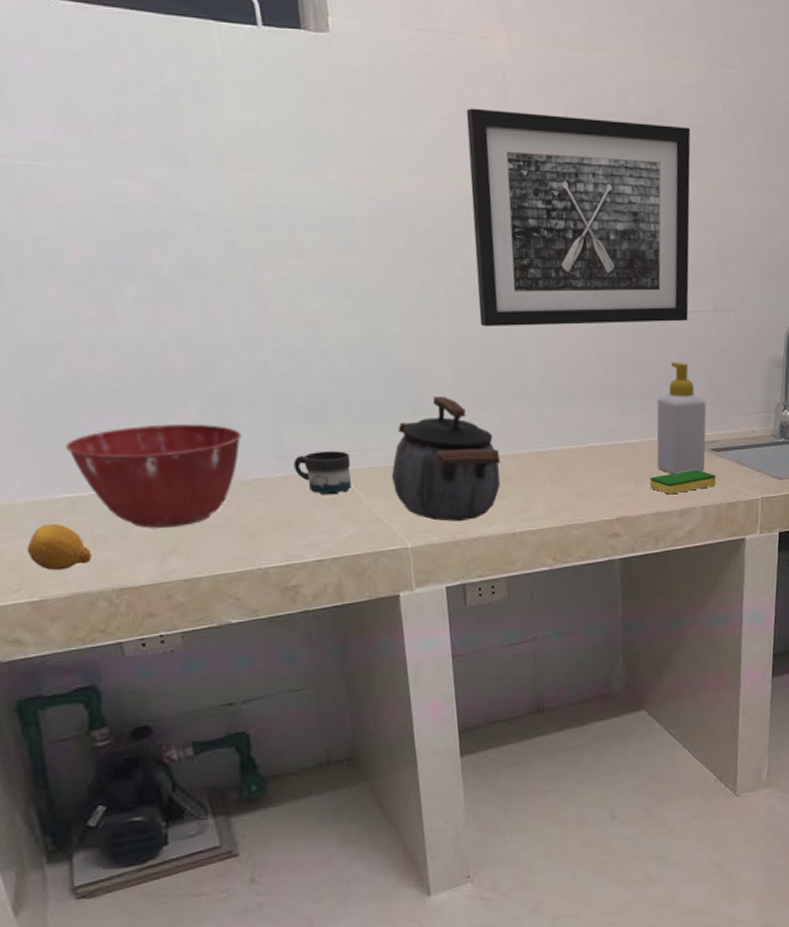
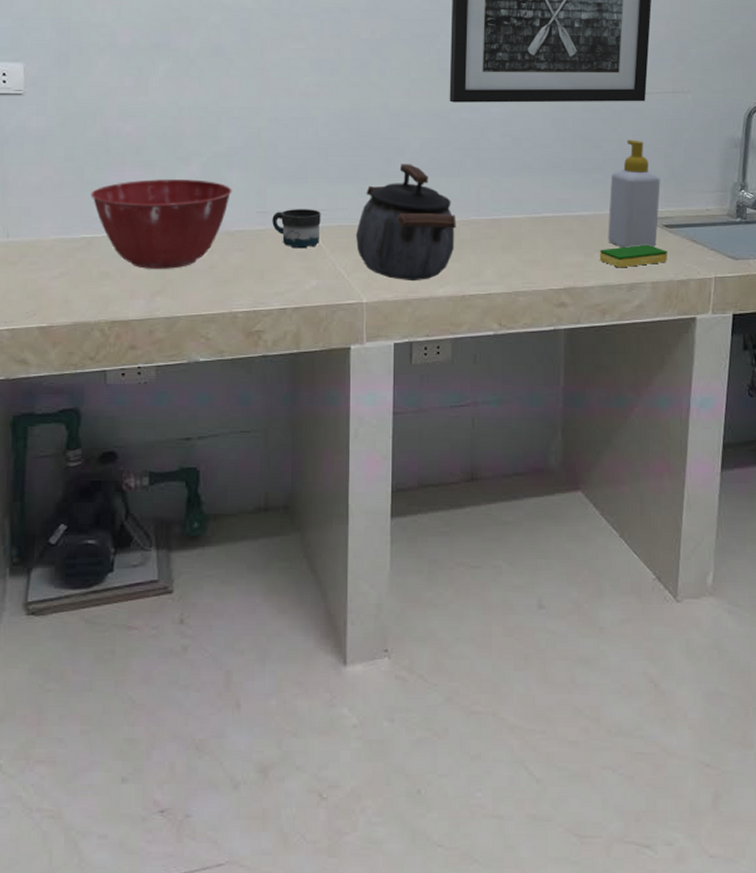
lemon: present [26,523,92,571] -> none [45,259,96,301]

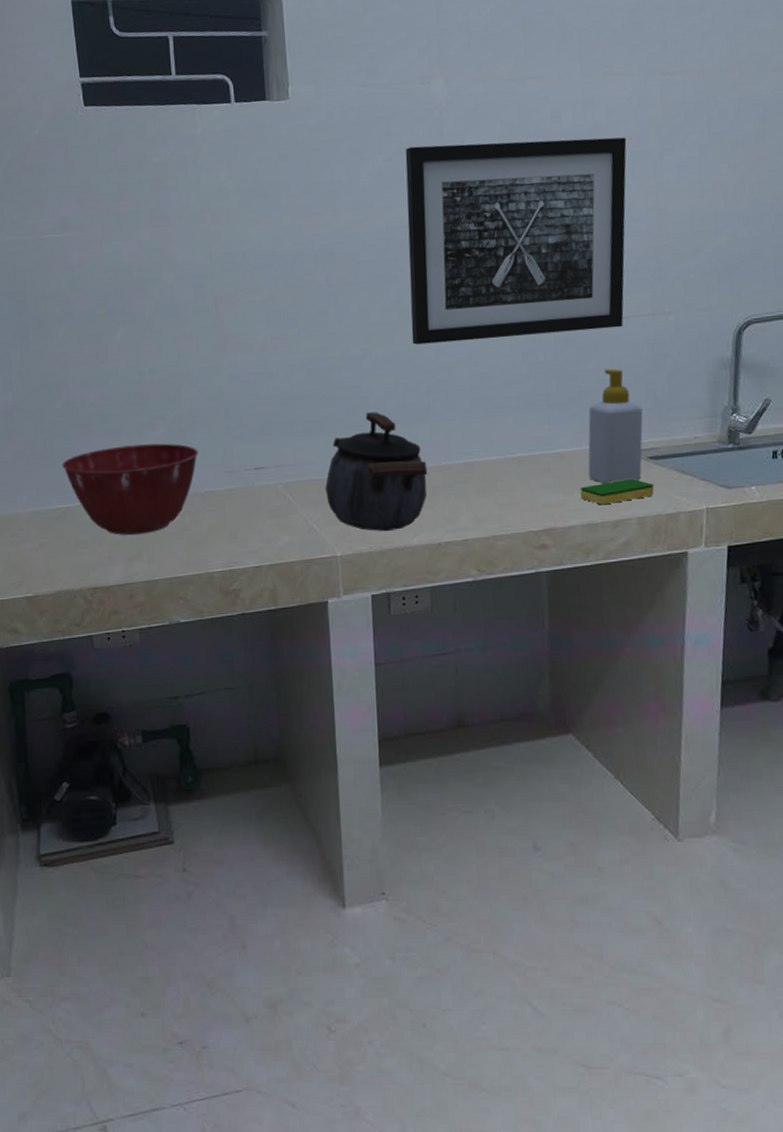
mug: present [272,209,321,249] -> none [240,465,289,506]

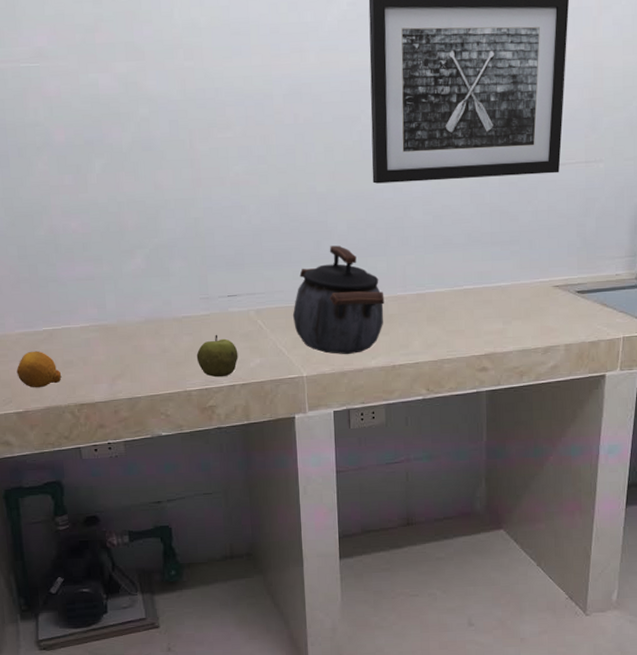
lemon: none [27,530,75,571] -> present [16,351,62,388]
mixing bowl: present [62,443,199,535] -> none [46,271,176,356]
apple: none [219,510,265,558] -> present [196,334,238,378]
dish sponge: present [580,478,654,505] -> none [517,309,579,333]
soap bottle: present [588,368,643,484] -> none [524,211,573,314]

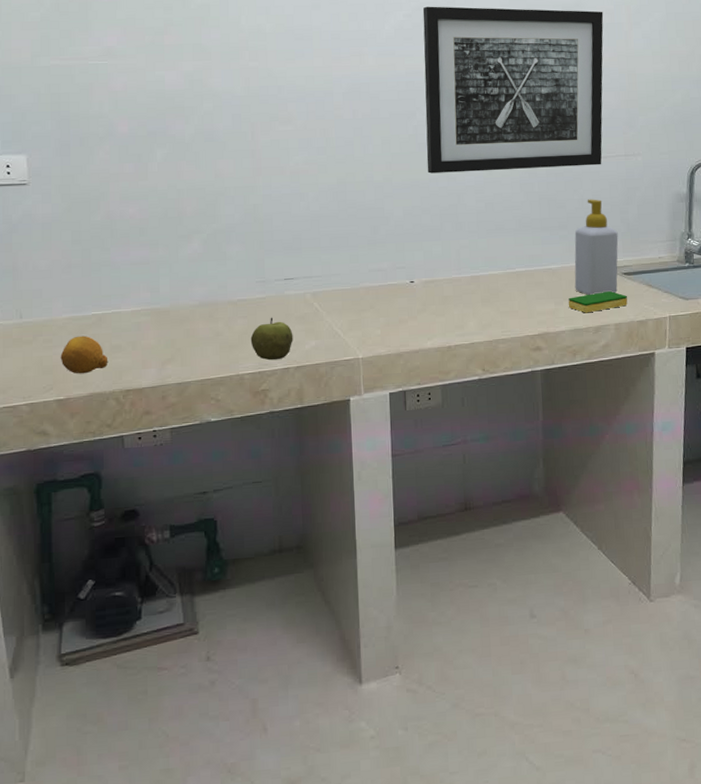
kettle: present [292,245,385,355] -> none [349,231,440,336]
dish sponge: none [517,309,579,333] -> present [568,290,628,313]
soap bottle: none [524,211,573,314] -> present [574,199,619,295]

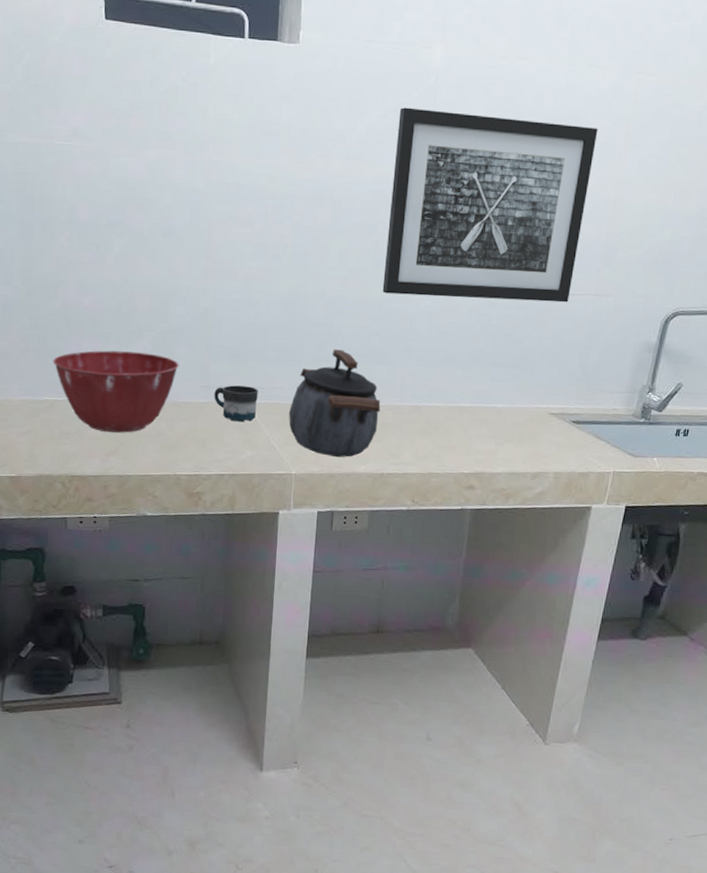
lemon: present [60,335,108,374] -> none [14,418,57,456]
mixing bowl: none [99,255,233,340] -> present [53,350,179,433]
apple: present [250,317,293,361] -> none [189,423,231,466]
mug: none [271,276,316,313] -> present [214,385,258,422]
kettle: none [349,231,440,336] -> present [288,349,381,458]
dish sponge: present [568,290,628,313] -> none [508,437,572,458]
soap bottle: present [574,199,619,295] -> none [518,338,574,441]

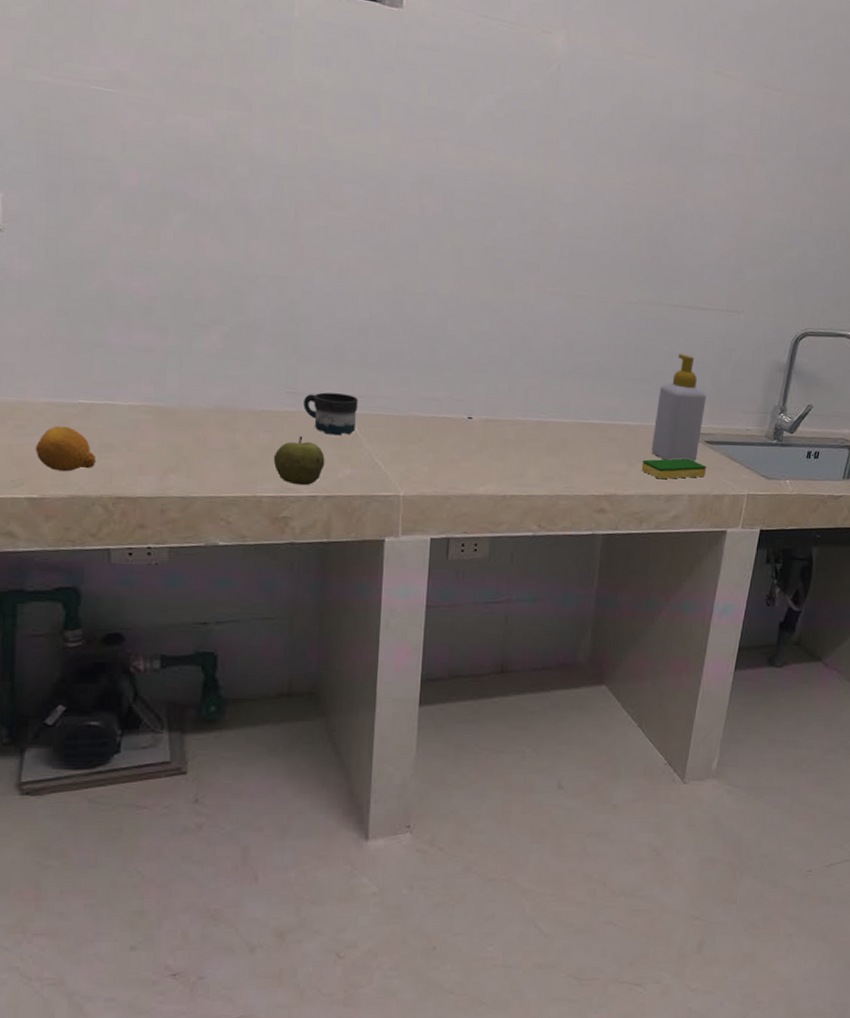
lemon: none [14,418,57,456] -> present [35,426,97,472]
mixing bowl: present [53,350,179,433] -> none [89,345,259,446]
apple: none [189,423,231,466] -> present [273,435,325,486]
kettle: present [288,349,381,458] -> none [394,355,502,478]
wall art: present [382,107,598,303] -> none [502,93,727,317]
dish sponge: none [508,437,572,458] -> present [641,458,706,479]
soap bottle: none [518,338,574,441] -> present [651,353,707,462]

